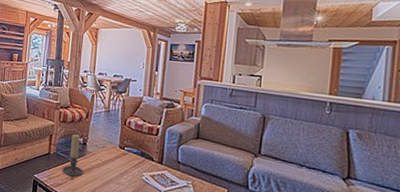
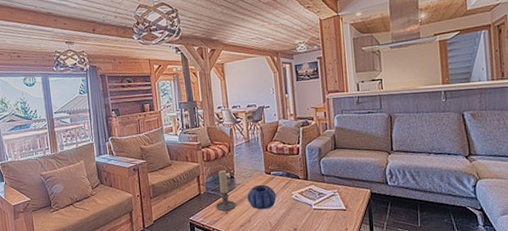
decorative bowl: none [96,157,126,185] -> present [247,184,277,210]

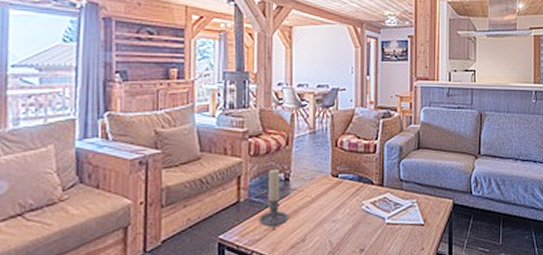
decorative bowl: present [247,184,277,210] -> none [304,190,343,224]

